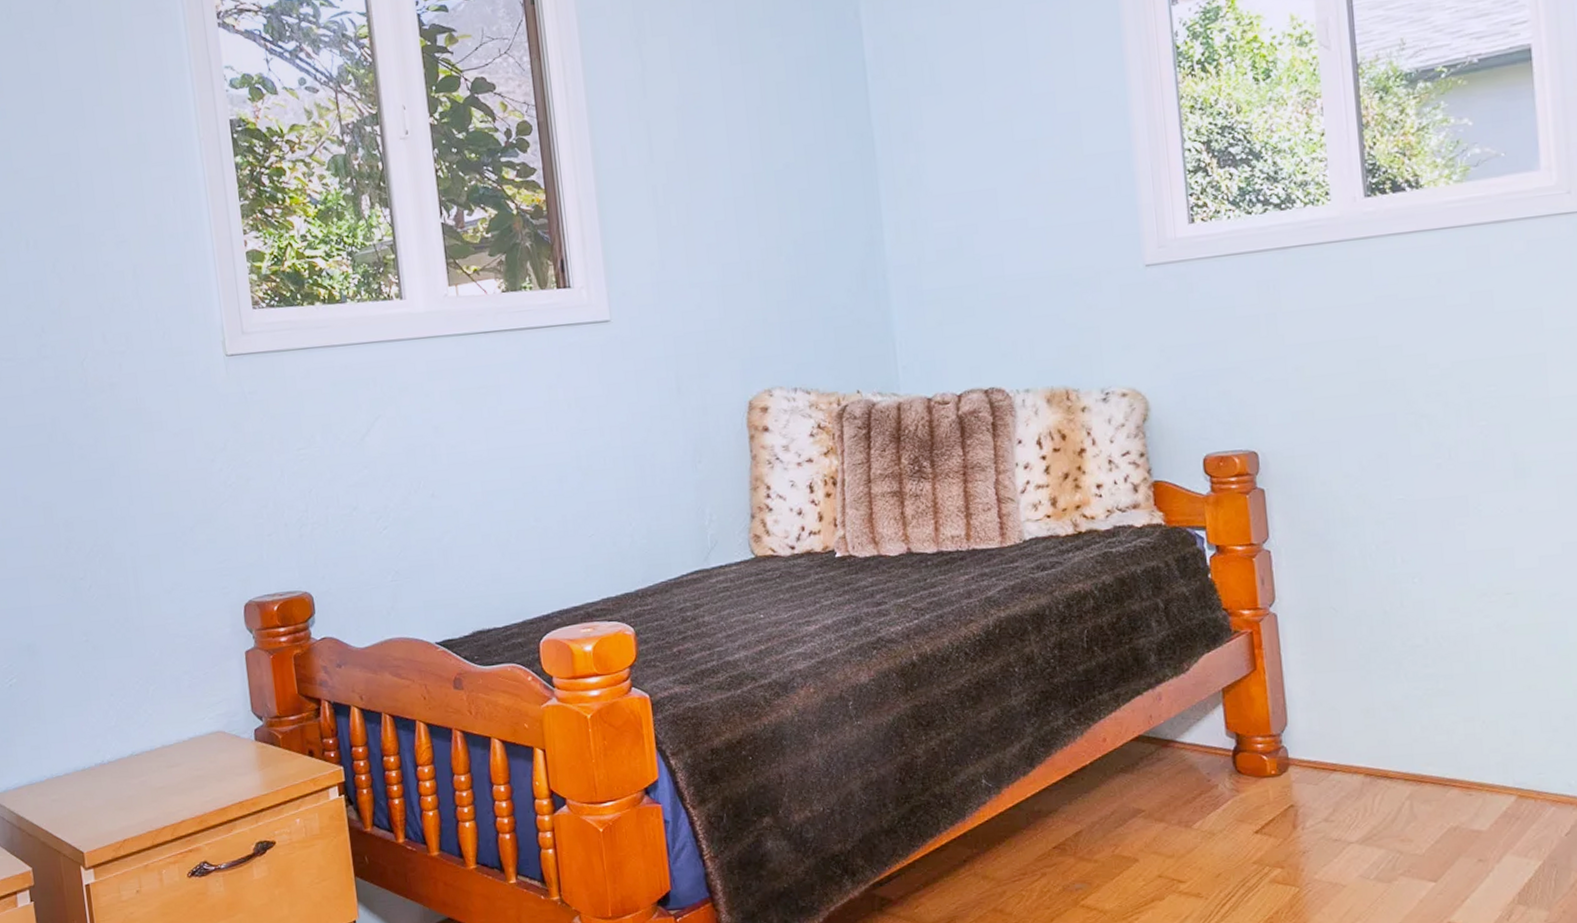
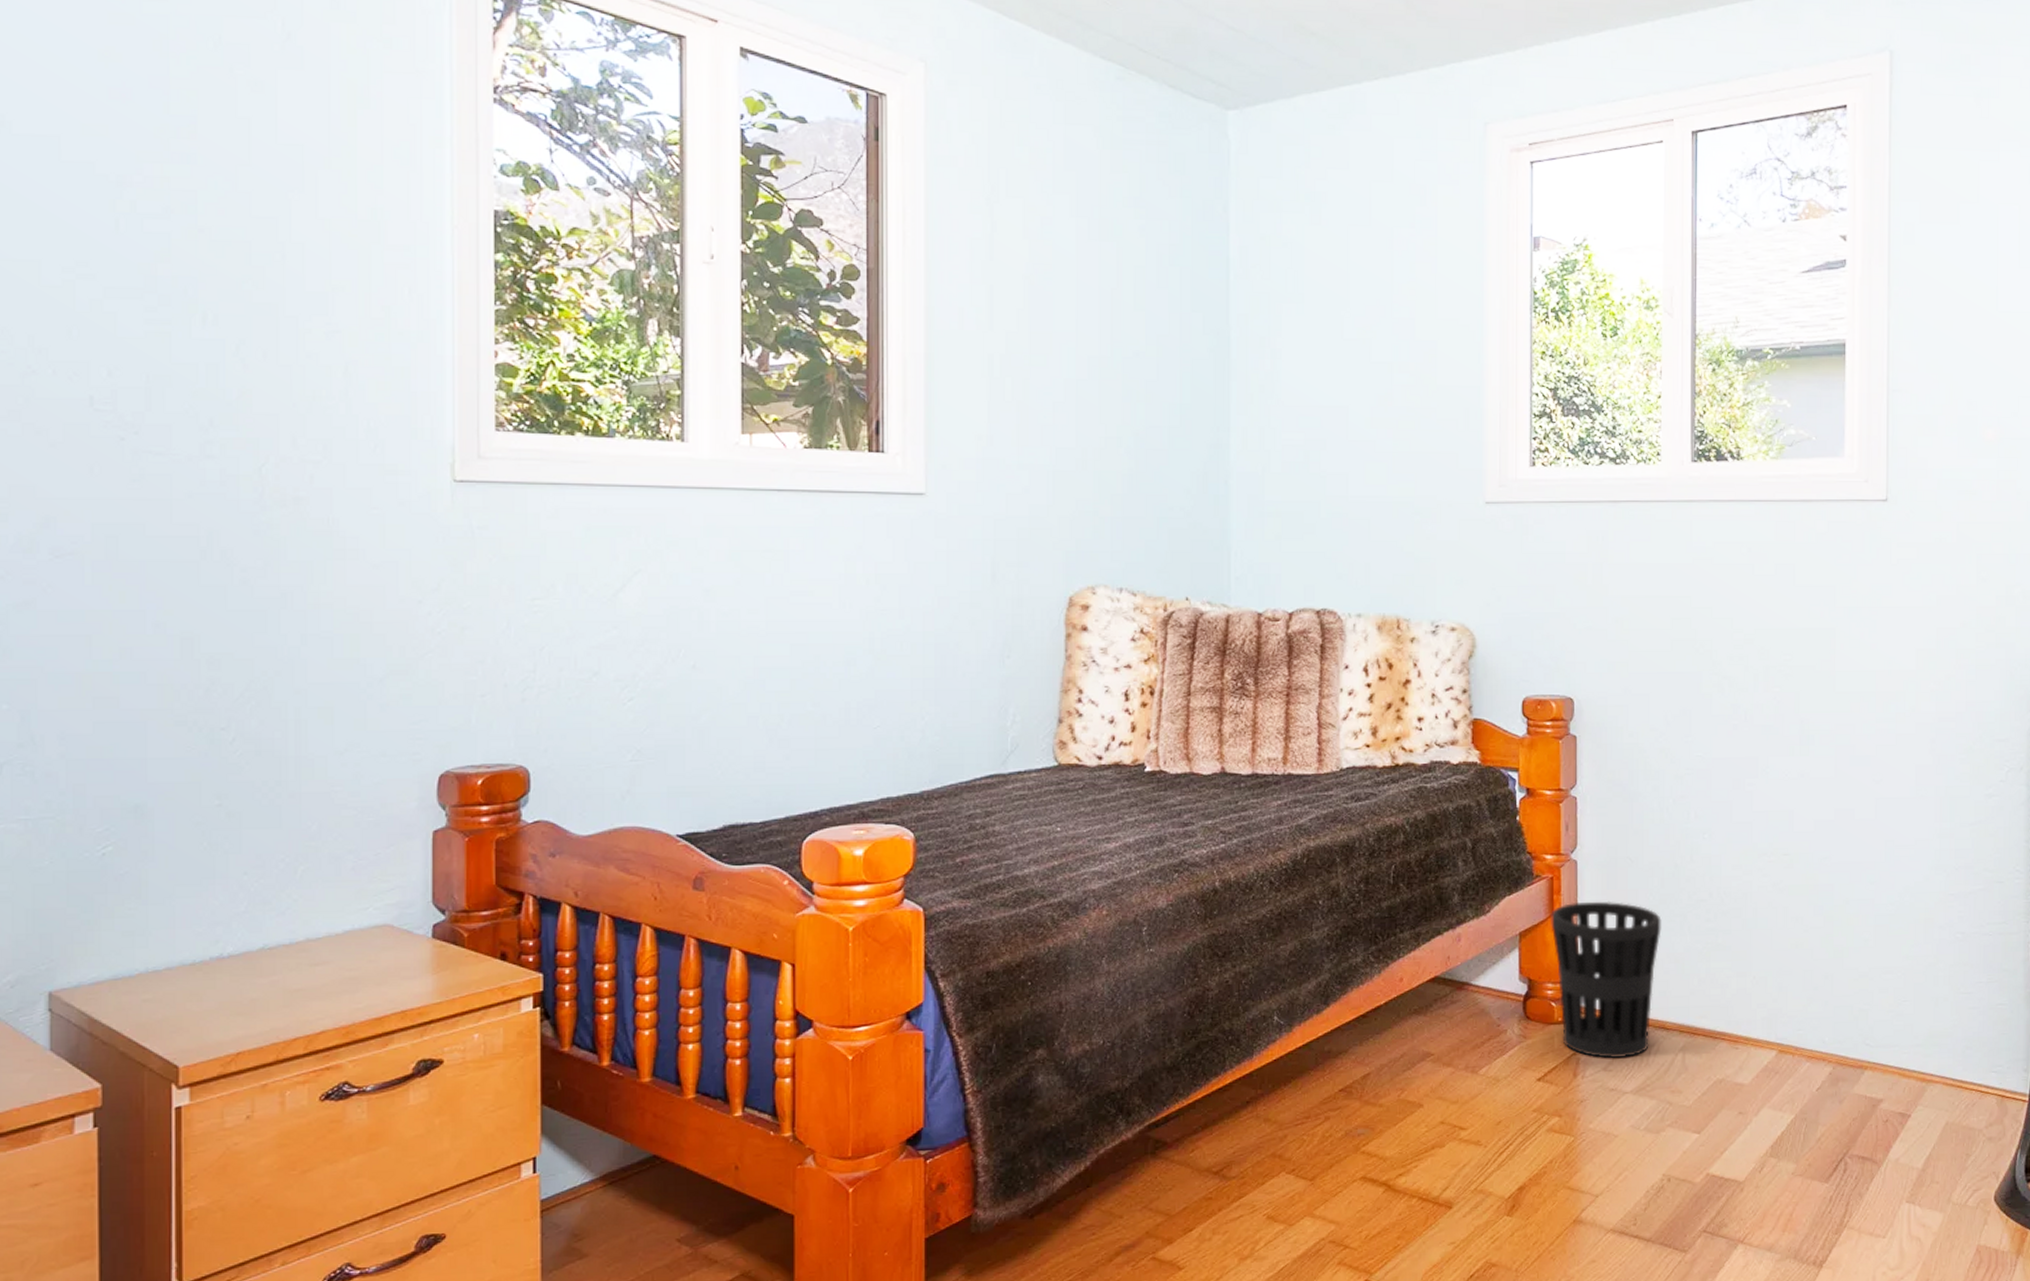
wastebasket: none [1253,652,1375,809] -> present [1551,901,1662,1058]

